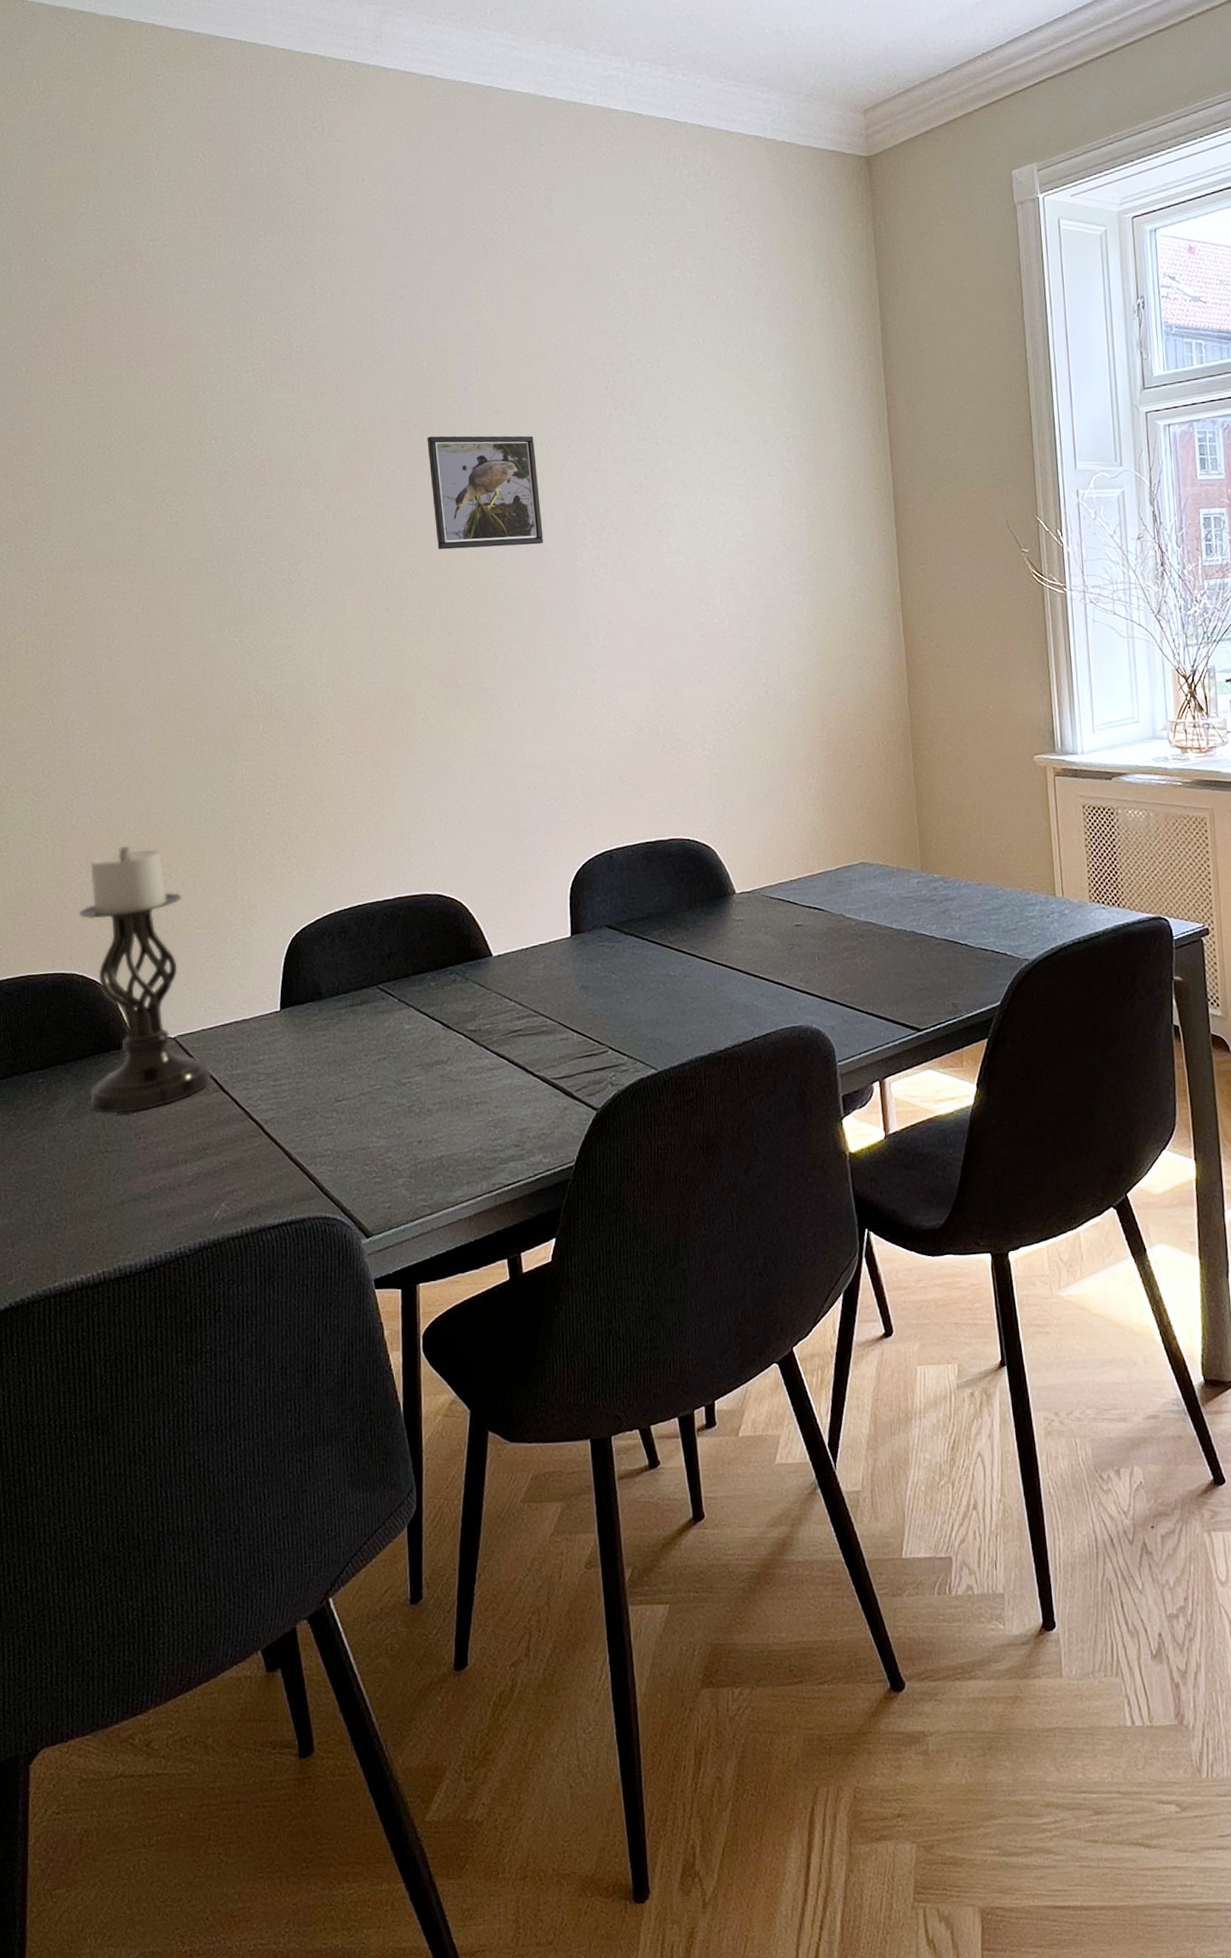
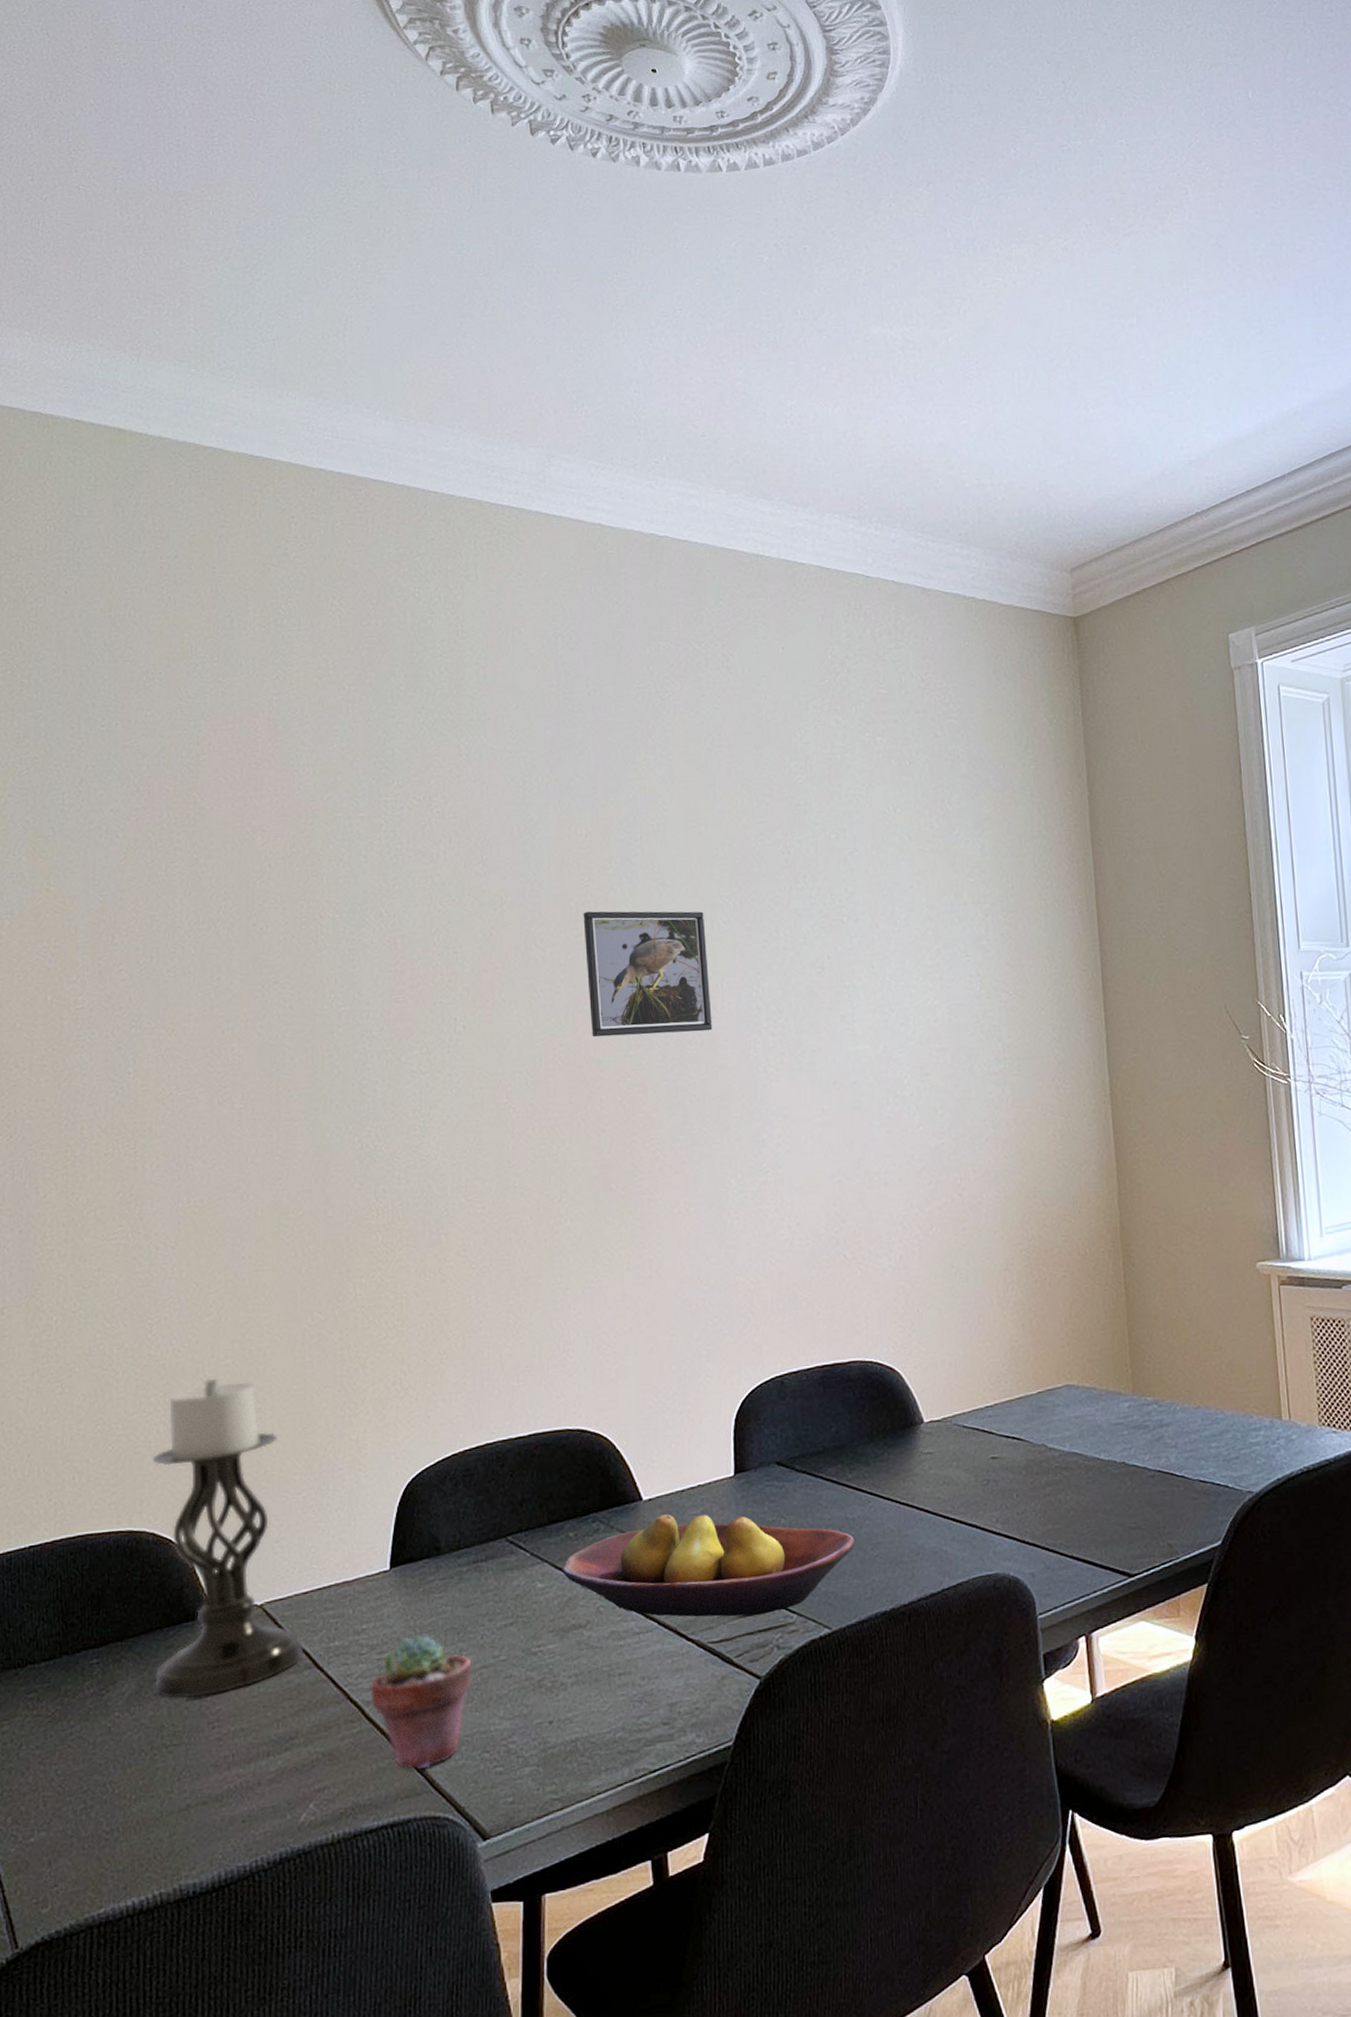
potted succulent: none [268,1065,353,1178] -> present [370,1633,472,1770]
fruit bowl: none [425,969,676,1057] -> present [561,1514,855,1617]

